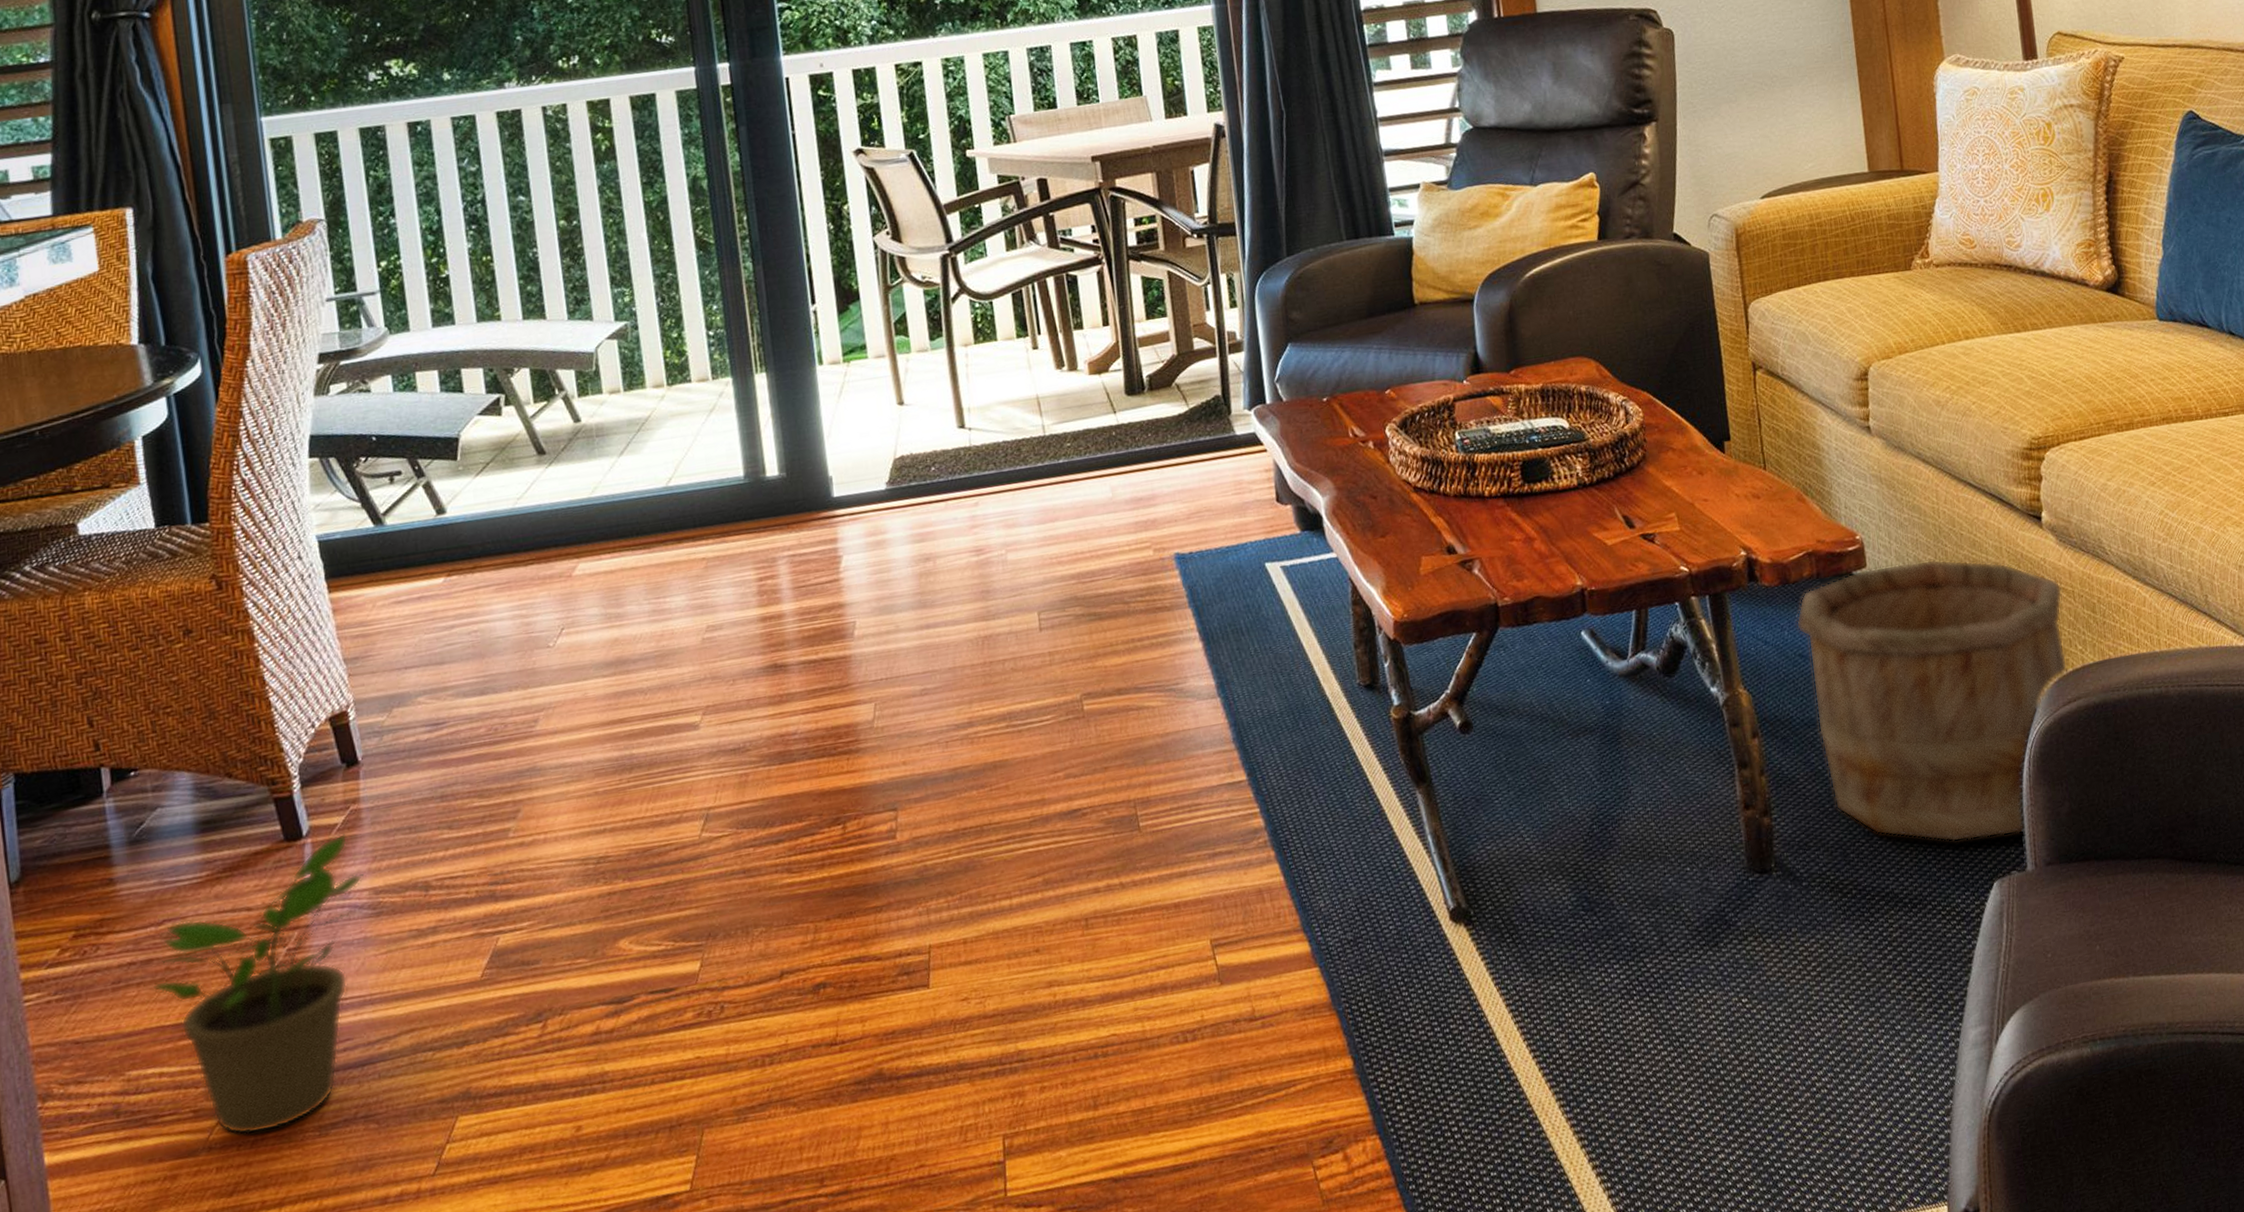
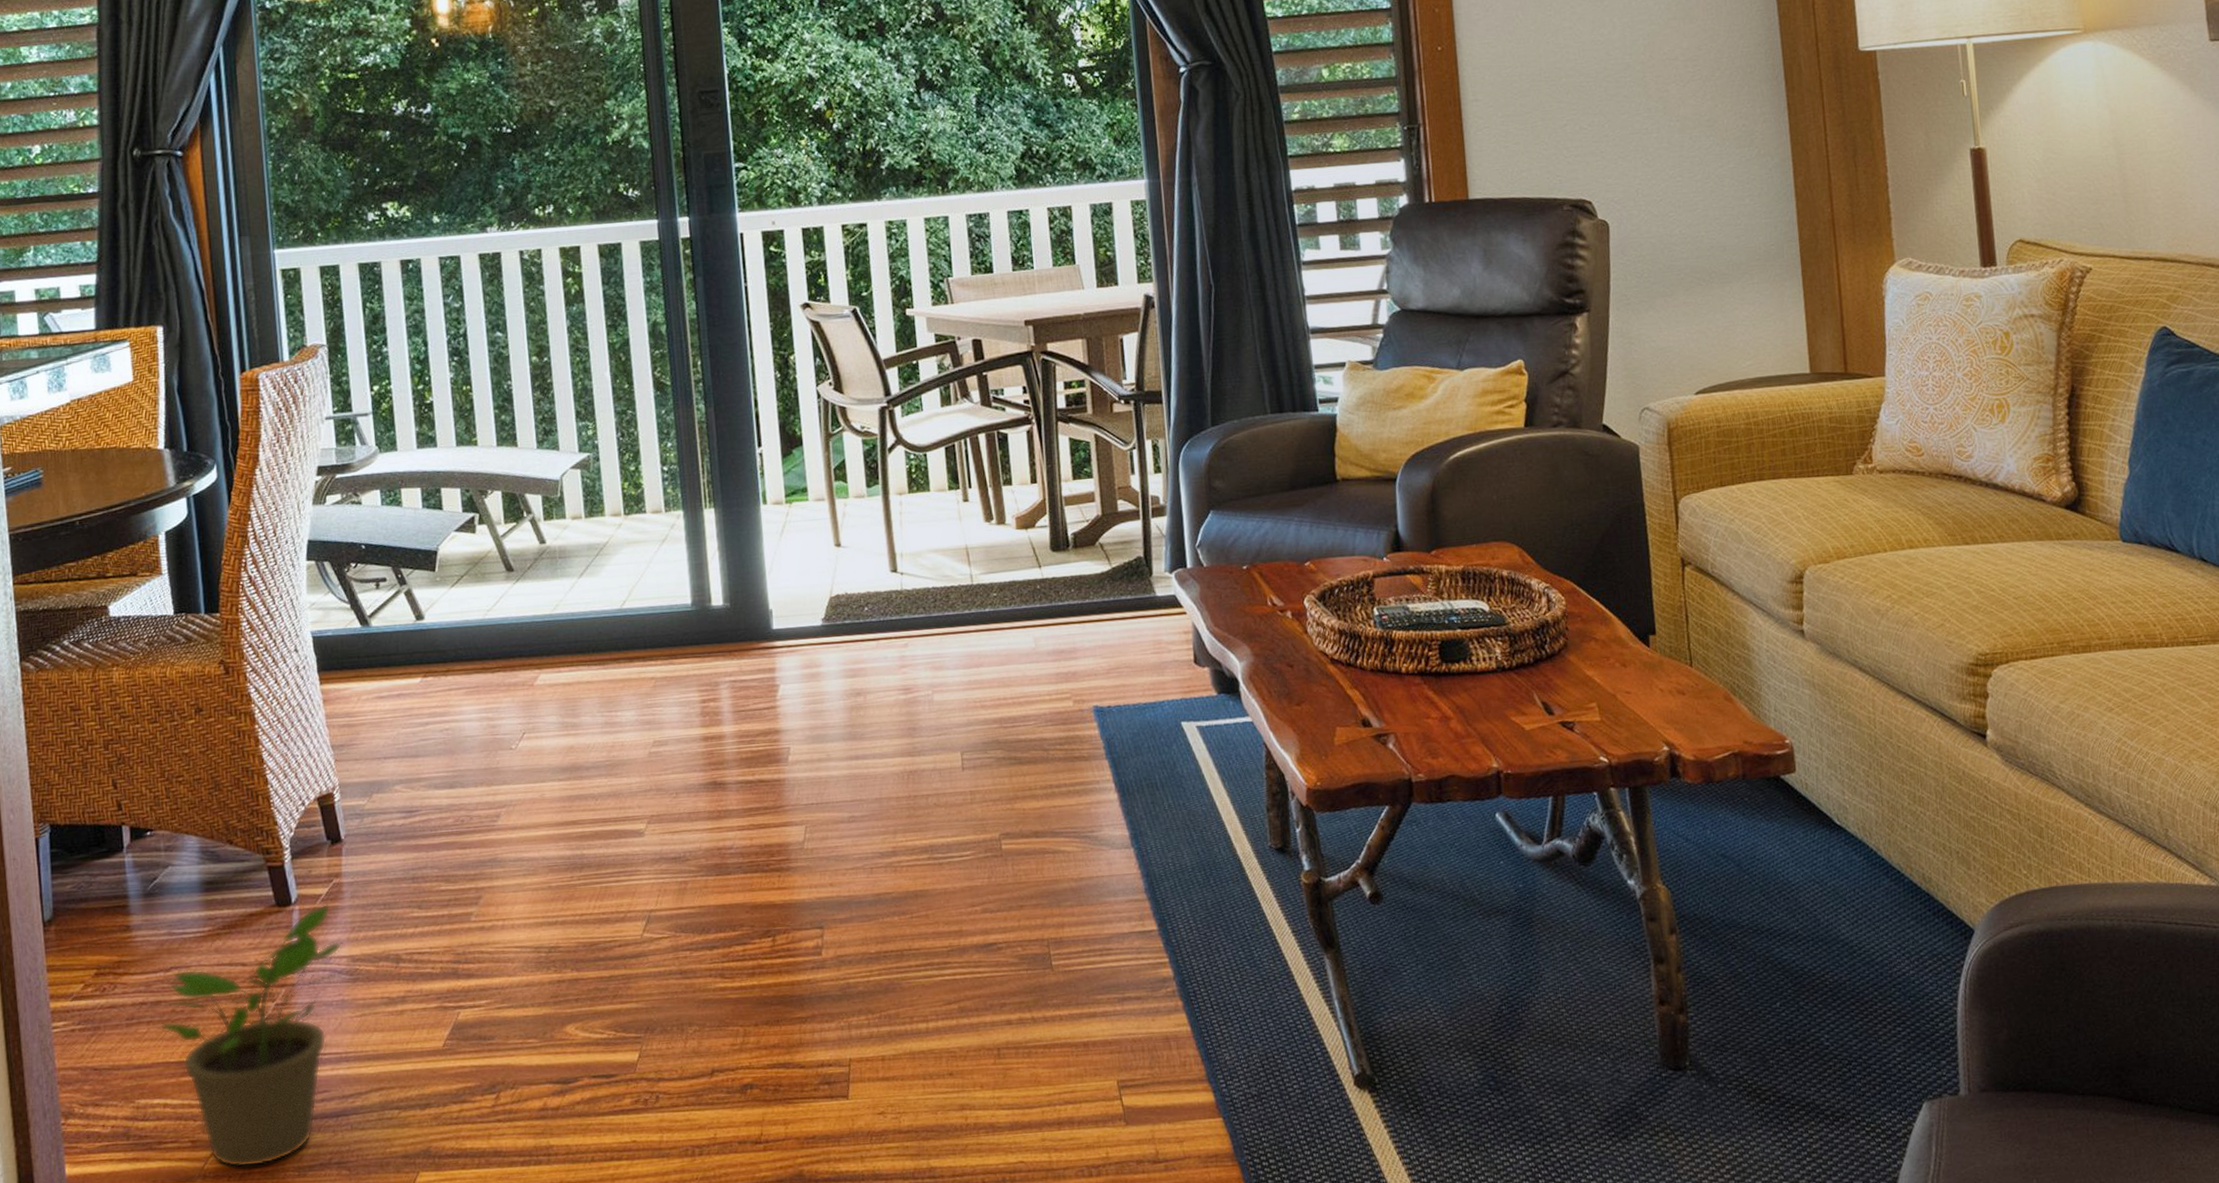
wooden bucket: present [1796,559,2068,843] -> none [1719,769,2011,1059]

